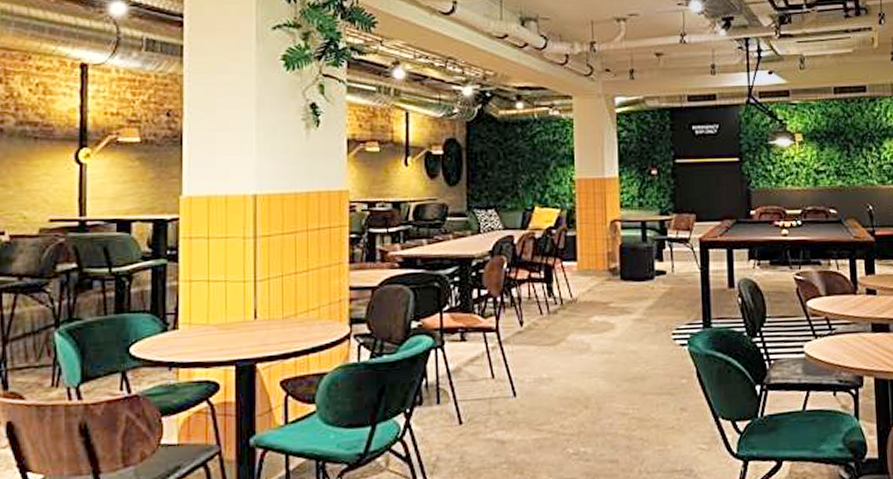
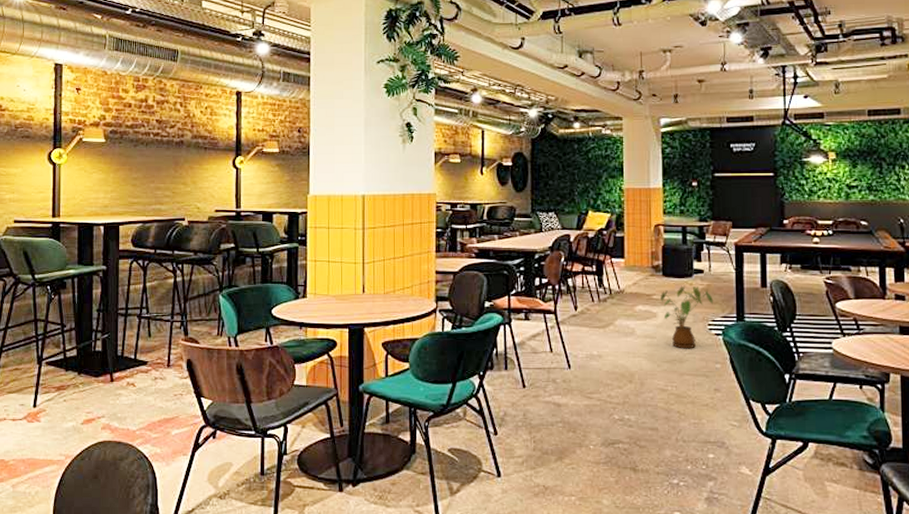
house plant: none [619,290,677,364] -> present [661,285,713,349]

